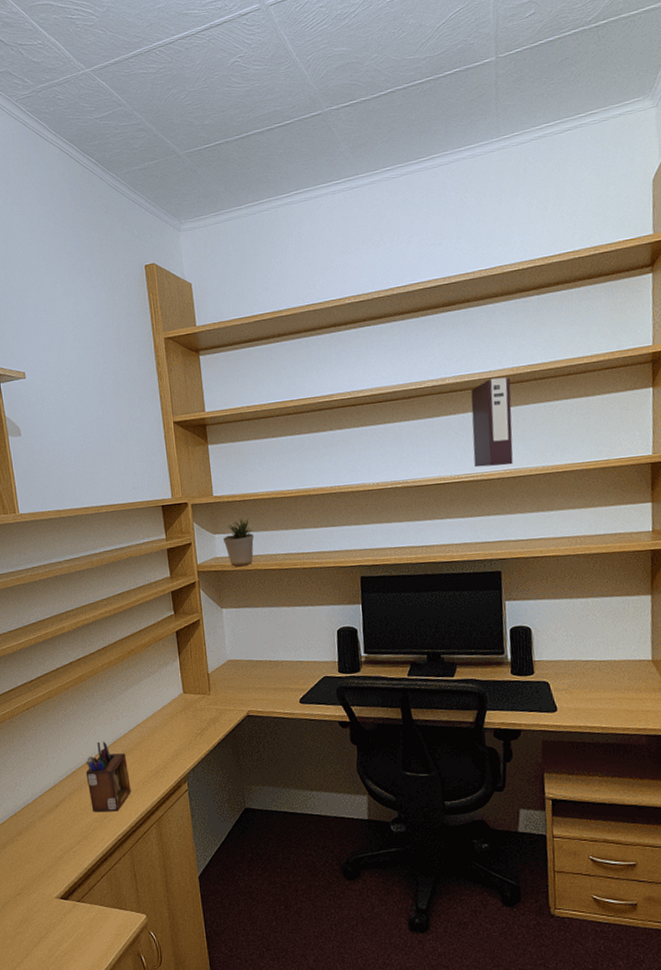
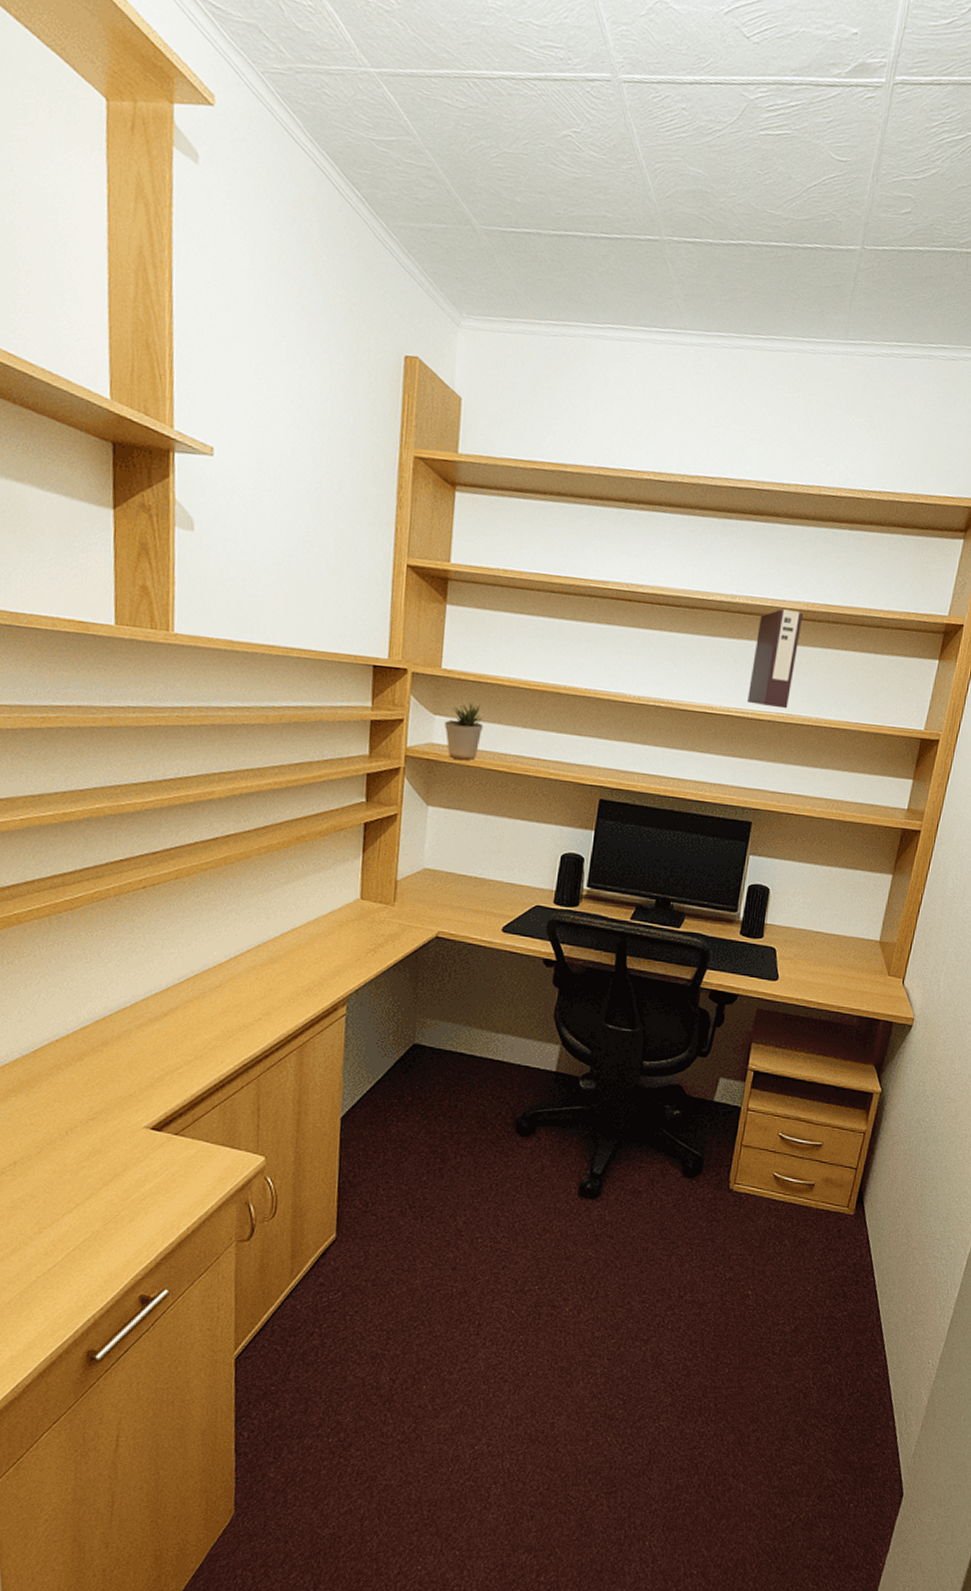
desk organizer: present [86,741,131,812] -> none [212,942,272,1030]

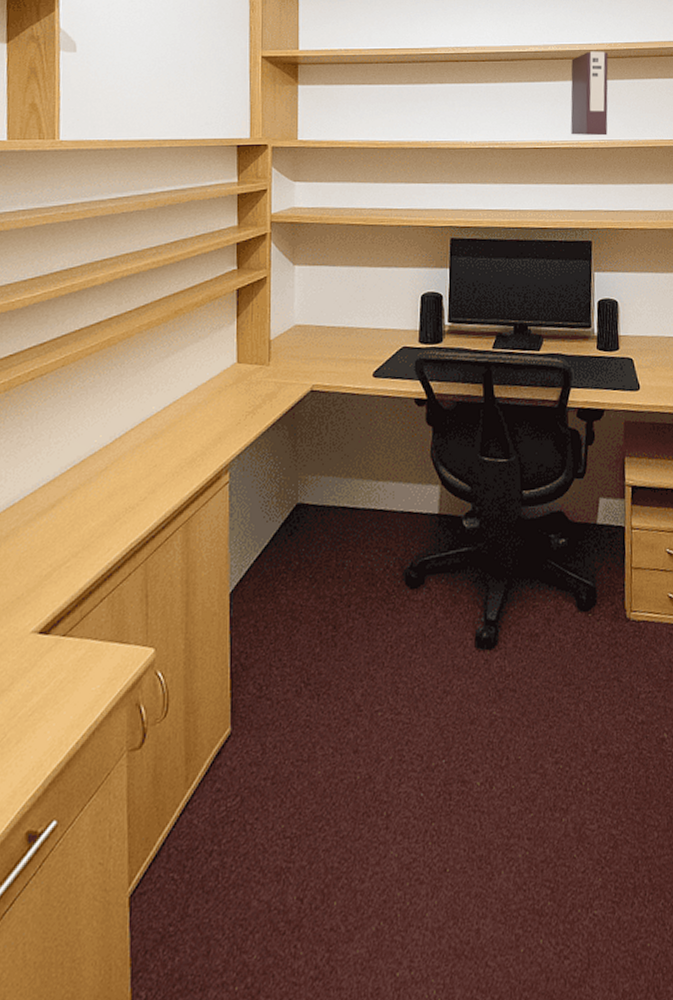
potted plant: present [445,702,484,760] -> none [304,166,339,220]

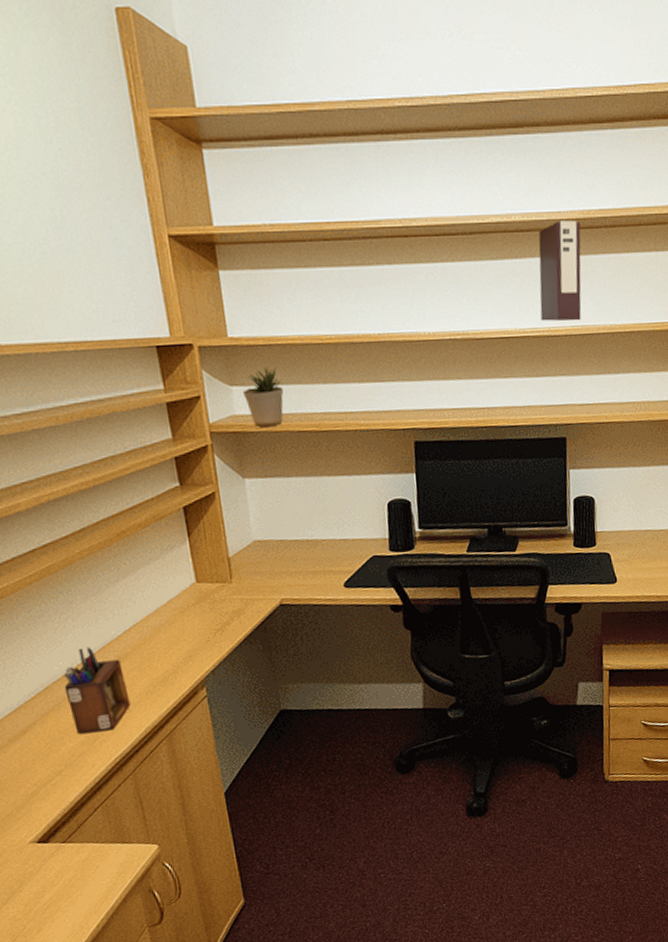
desk organizer: none [98,421,157,513] -> present [63,647,131,734]
potted plant: none [304,166,339,220] -> present [243,366,284,428]

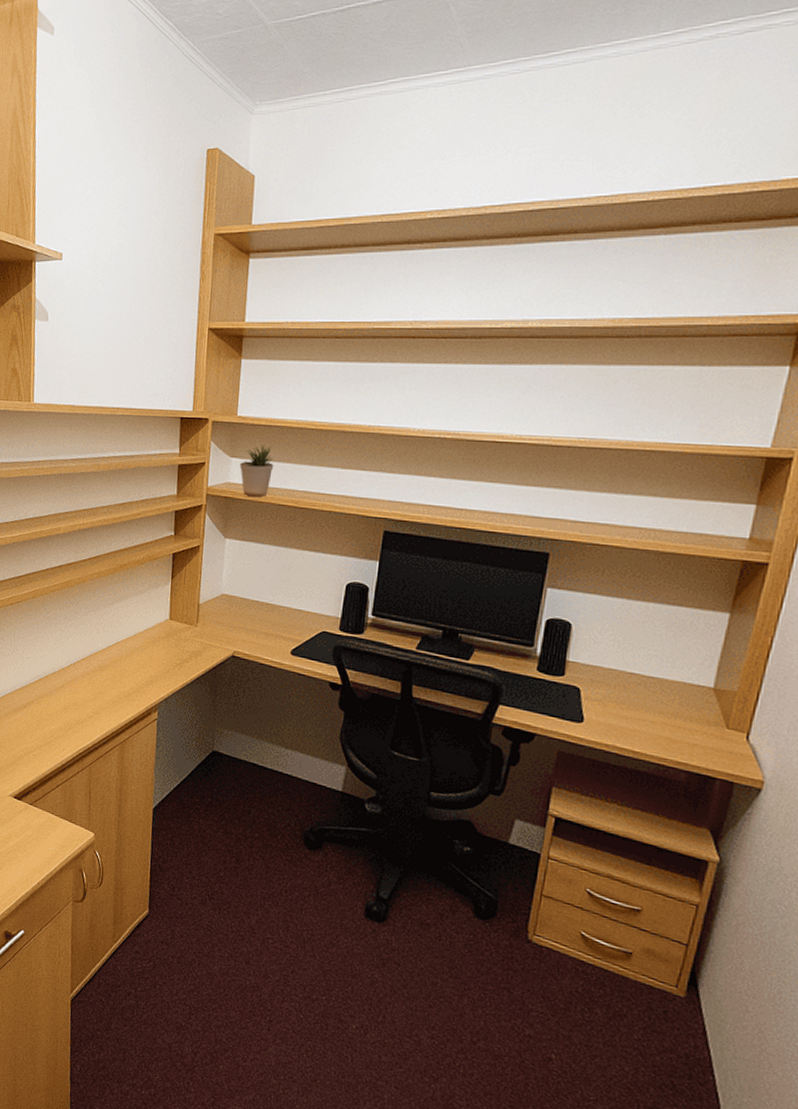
desk organizer: present [63,647,131,734] -> none [57,651,101,725]
binder: present [538,220,582,321] -> none [542,328,608,433]

